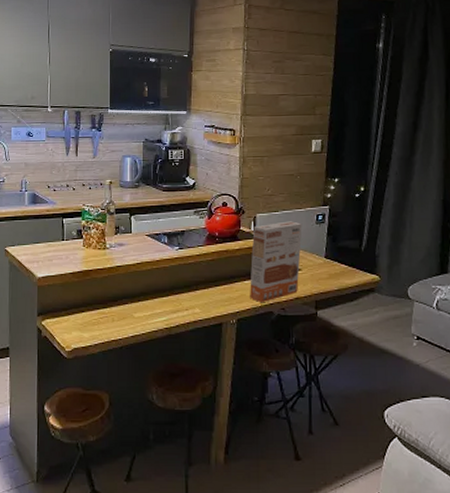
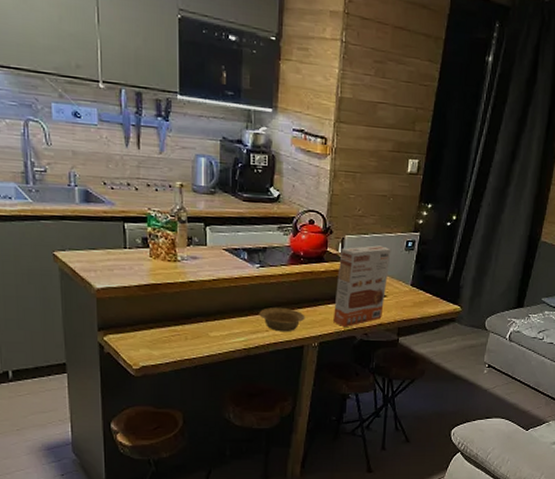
bowl: none [179,287,223,310] -> present [259,307,305,332]

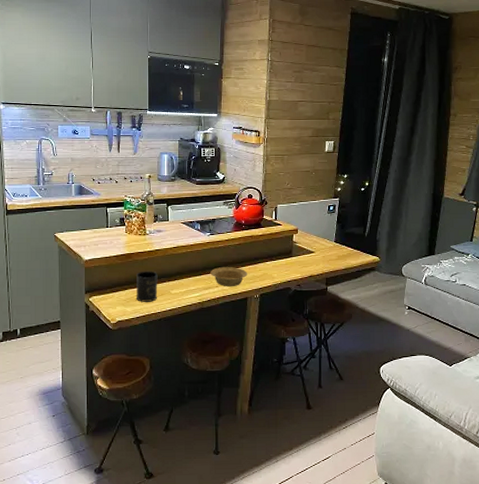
mug: none [165,306,193,345] -> present [137,271,158,302]
cereal box: present [333,245,391,328] -> none [271,211,316,281]

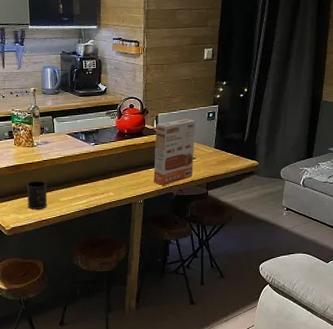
bowl: present [210,267,248,287] -> none [96,175,132,194]
cereal box: none [271,211,316,281] -> present [153,119,196,186]

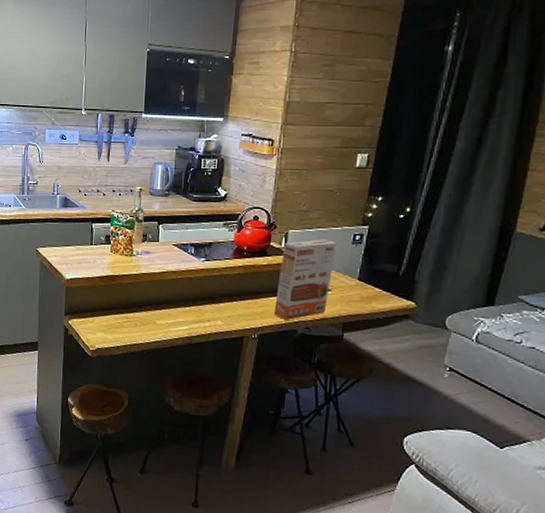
mug: present [27,180,48,210] -> none [118,296,143,331]

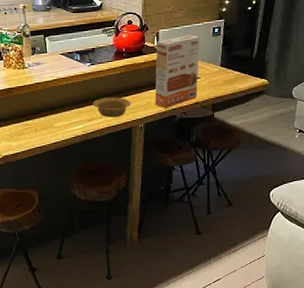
bowl: none [202,299,246,323] -> present [93,97,131,118]

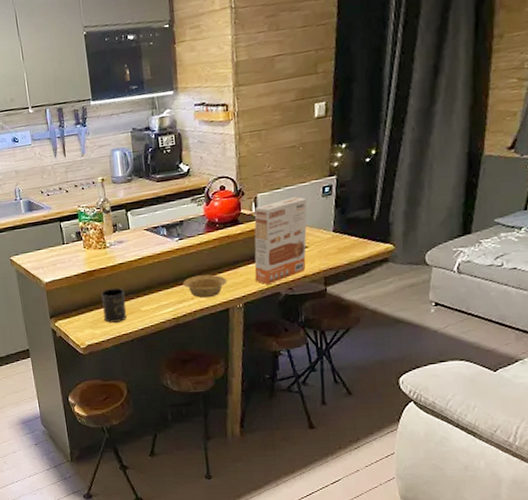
mug: none [18,105,41,136] -> present [101,288,127,323]

